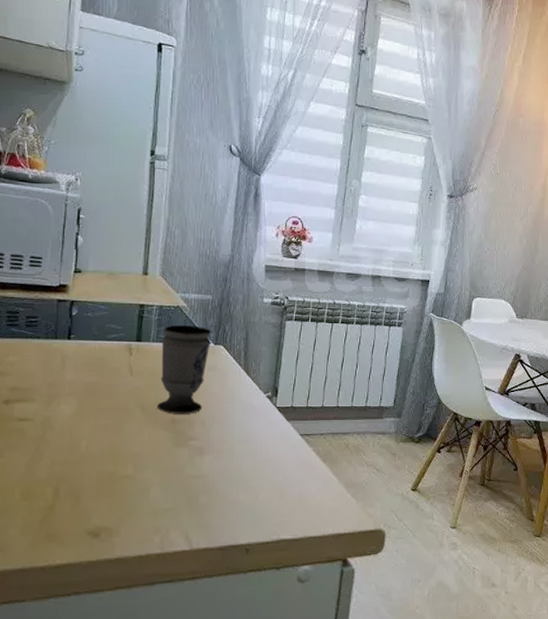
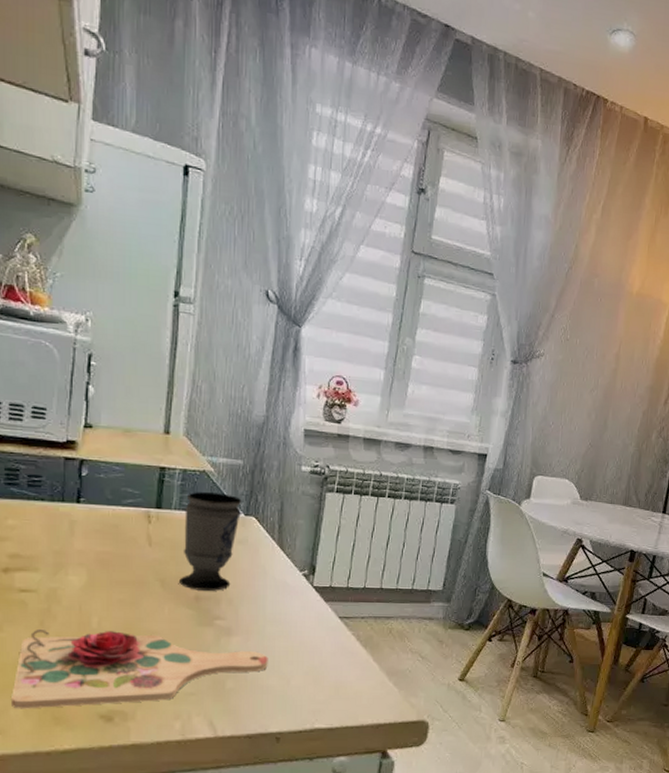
cutting board: none [11,453,237,528] -> present [12,628,268,709]

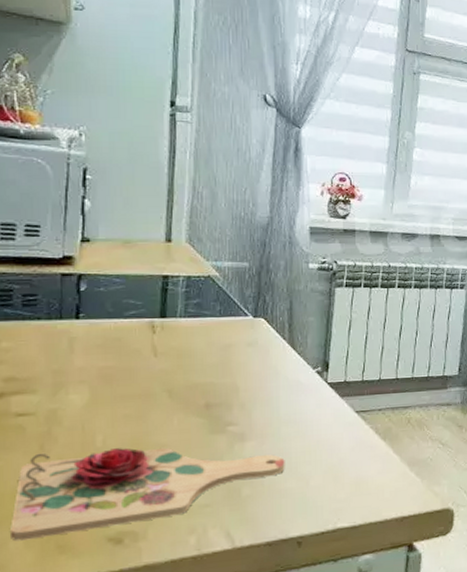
cup: present [179,492,242,591] -> none [188,297,250,398]

